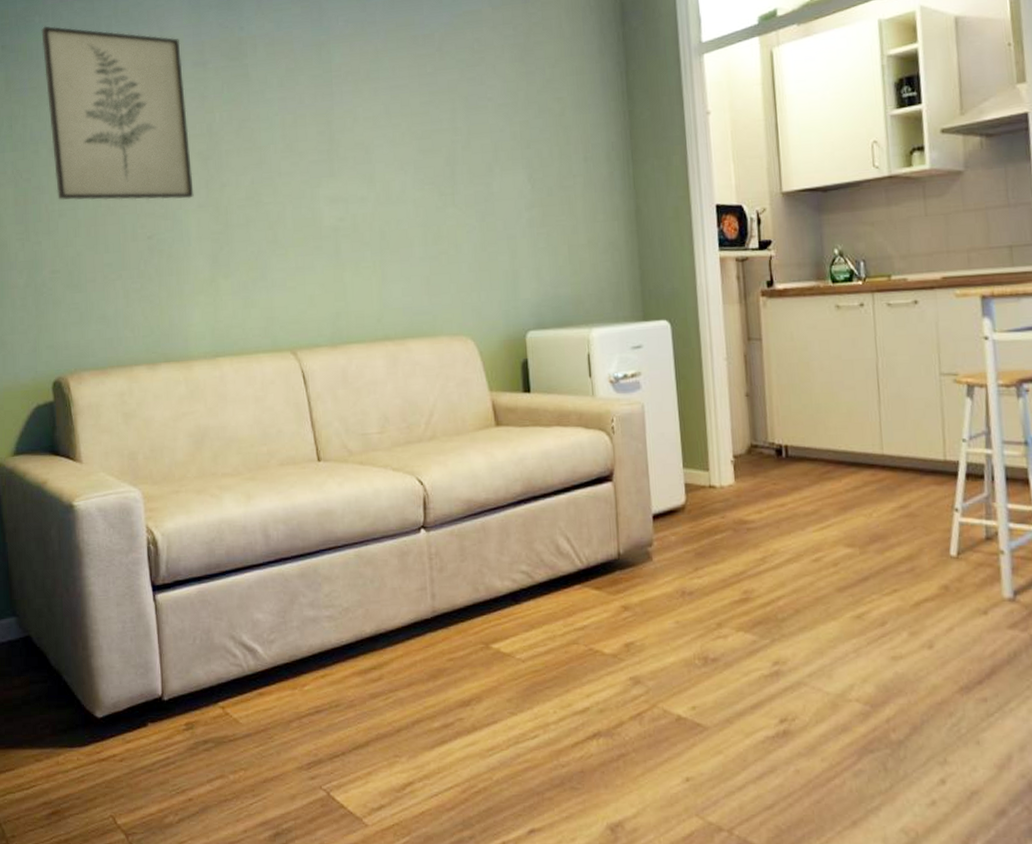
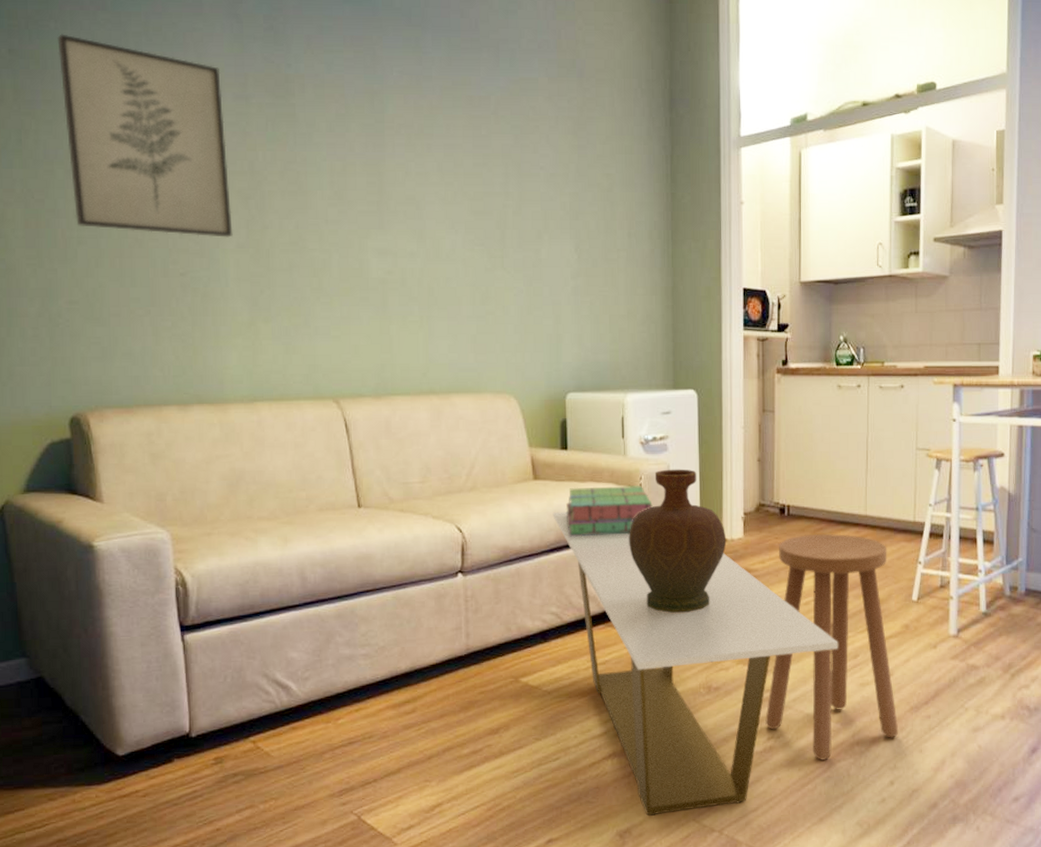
coffee table: none [518,460,860,808] -> present [552,512,838,816]
stack of books: none [532,429,628,486] -> present [566,486,653,536]
decorative vase: none [602,408,715,572] -> present [629,469,727,613]
stool: none [775,477,947,750] -> present [765,533,899,760]

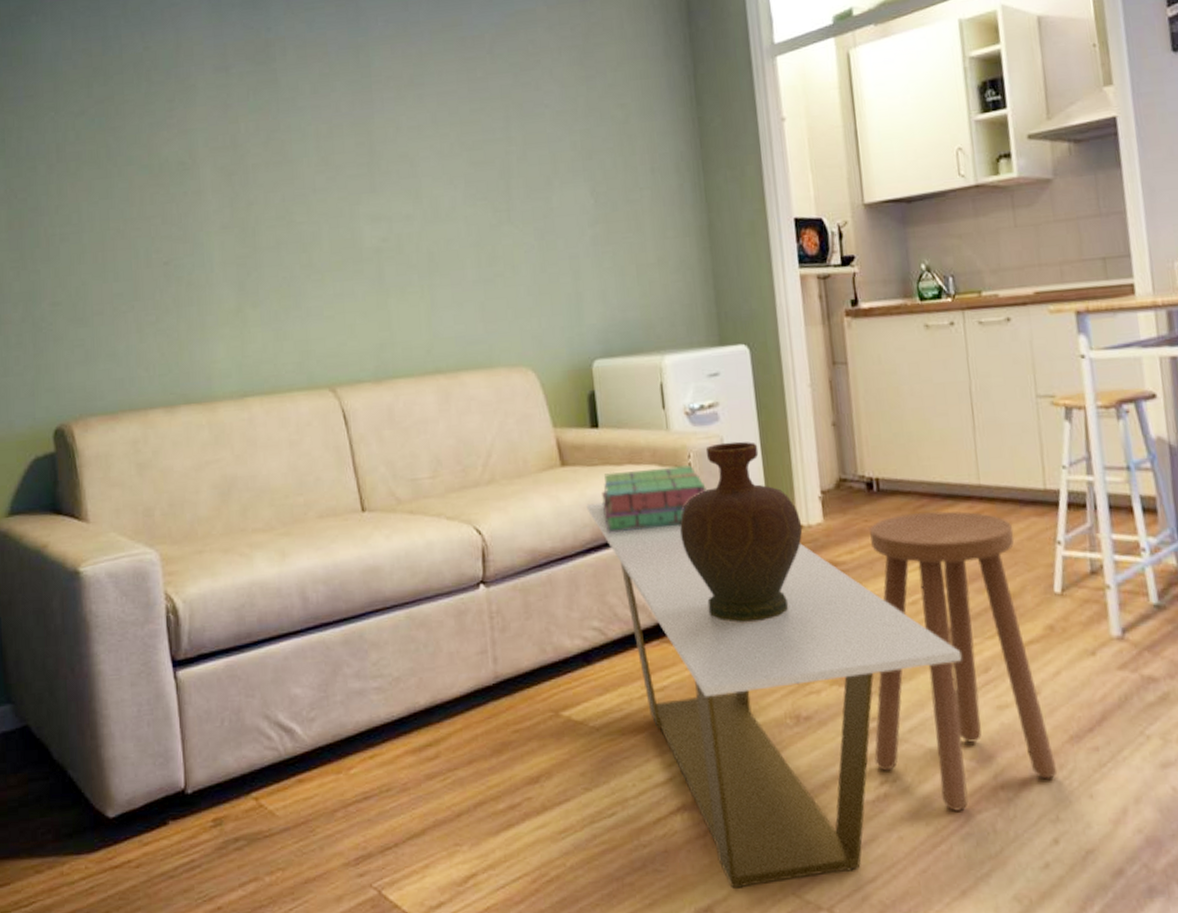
wall art: present [57,34,233,238] -> none [39,26,217,223]

